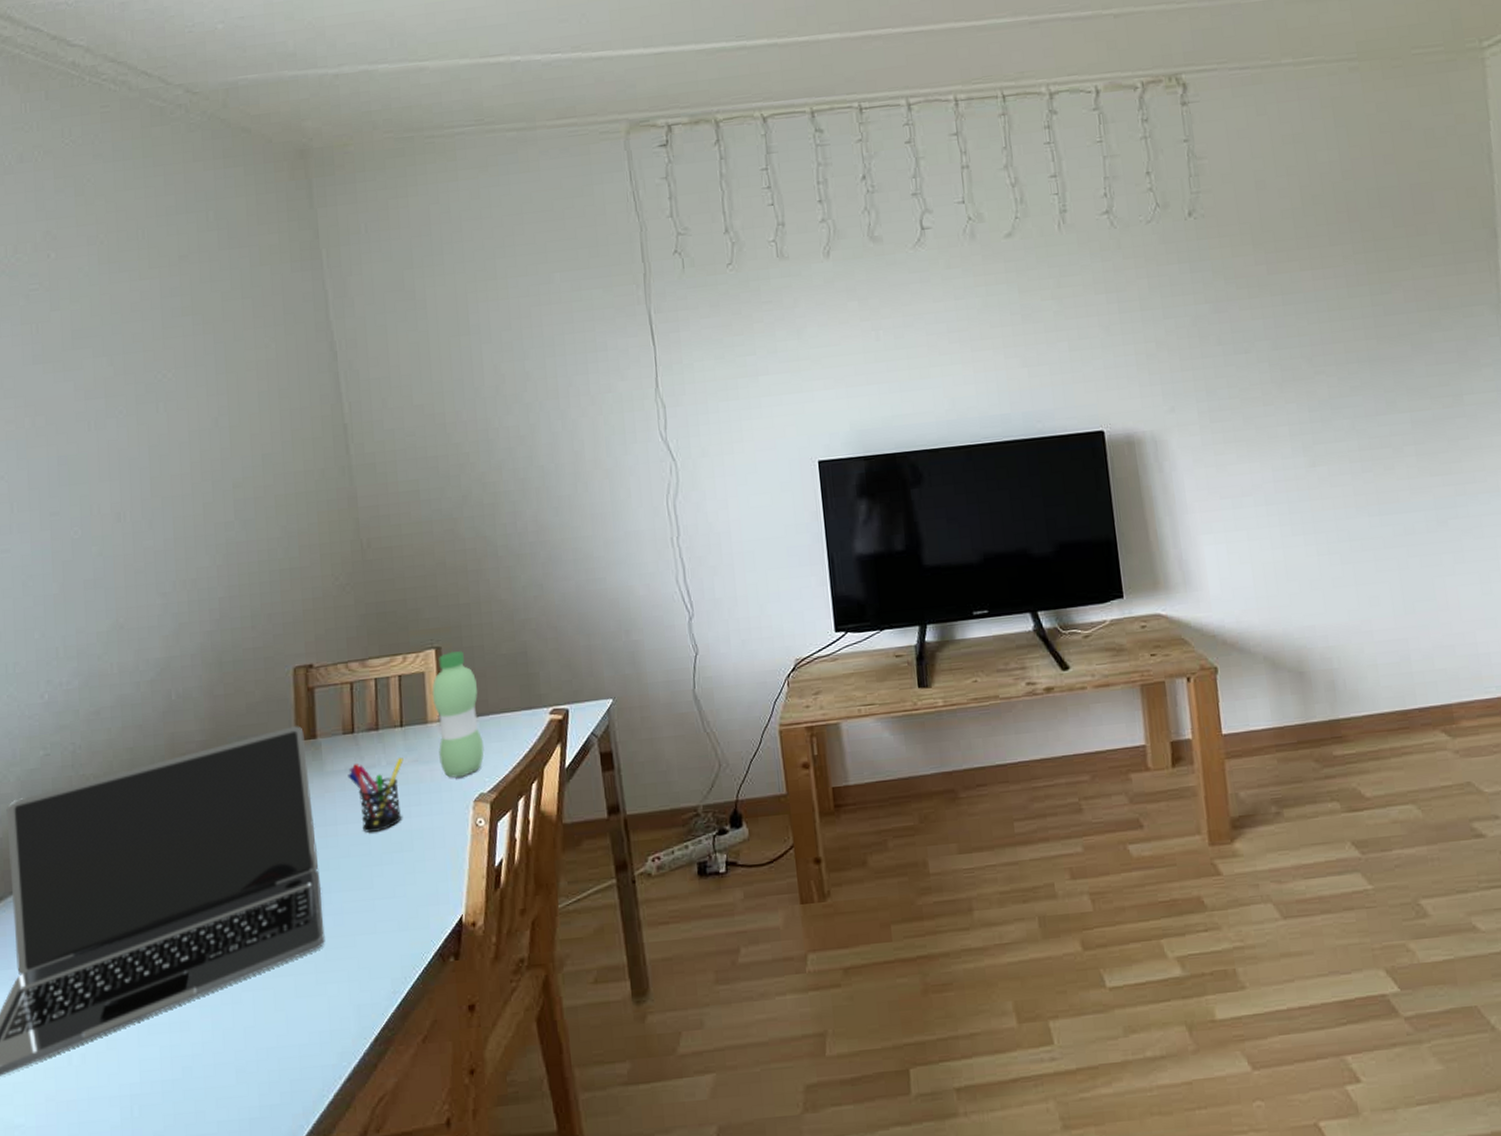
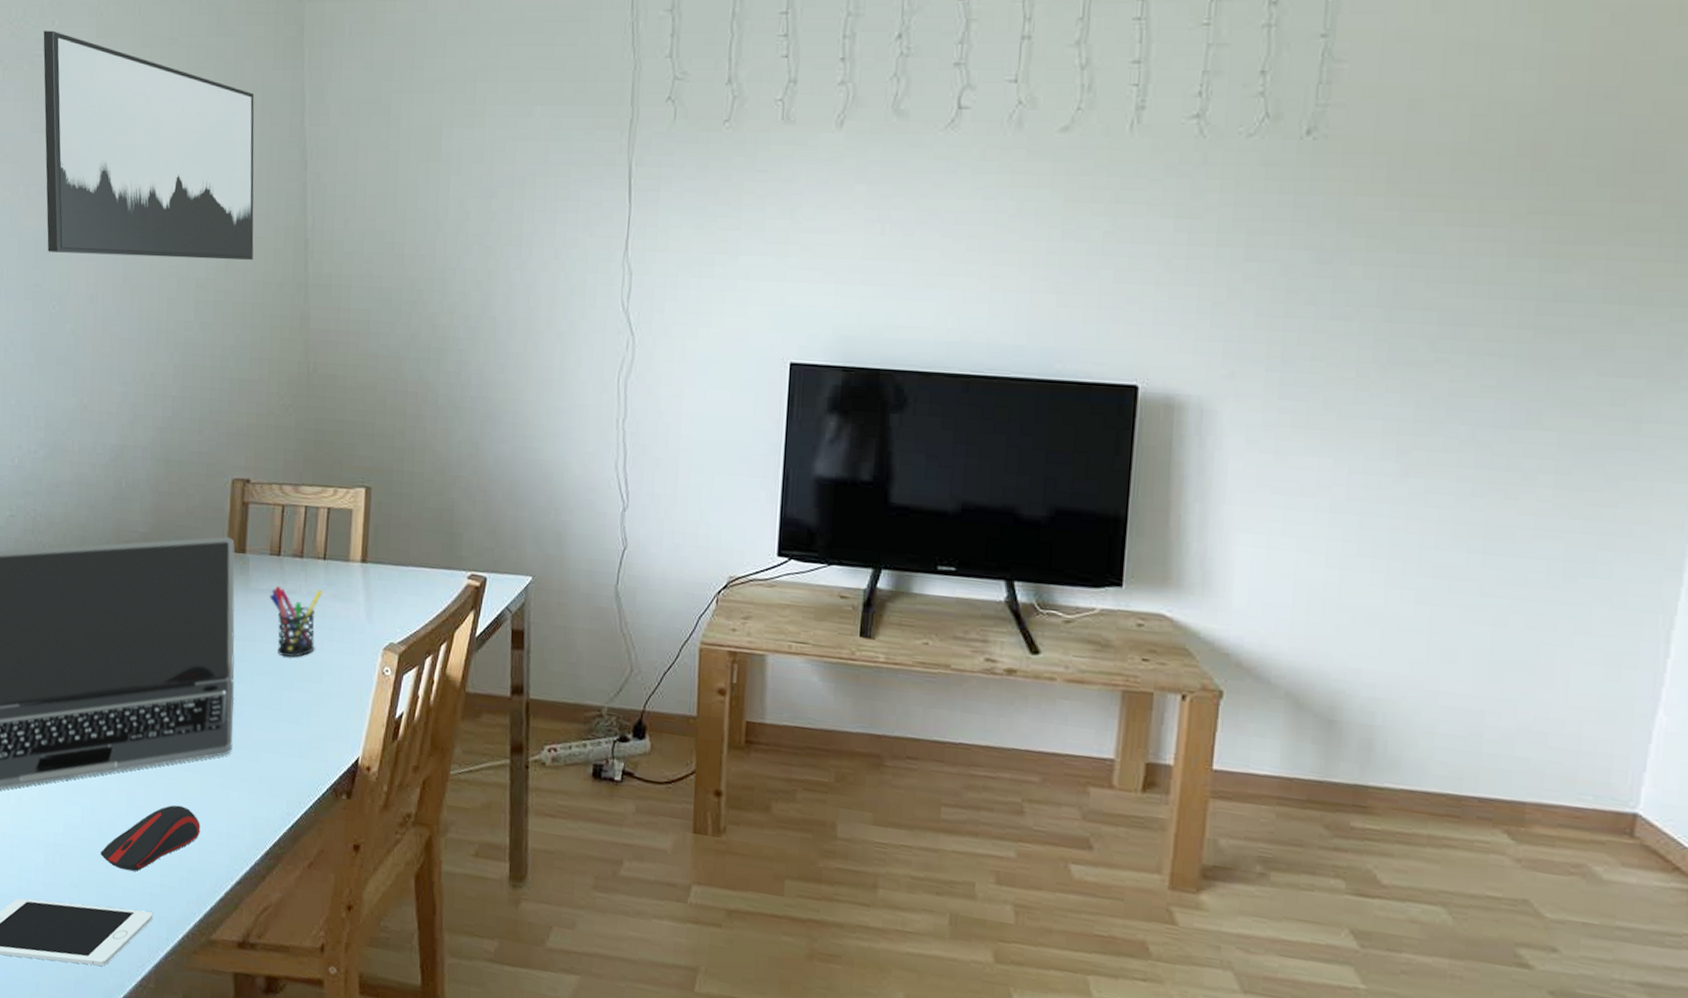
wall art: none [38,263,291,479] -> present [43,30,255,260]
computer mouse: none [187,1015,299,1102] -> present [101,805,200,871]
water bottle: present [432,651,484,778] -> none [356,493,401,623]

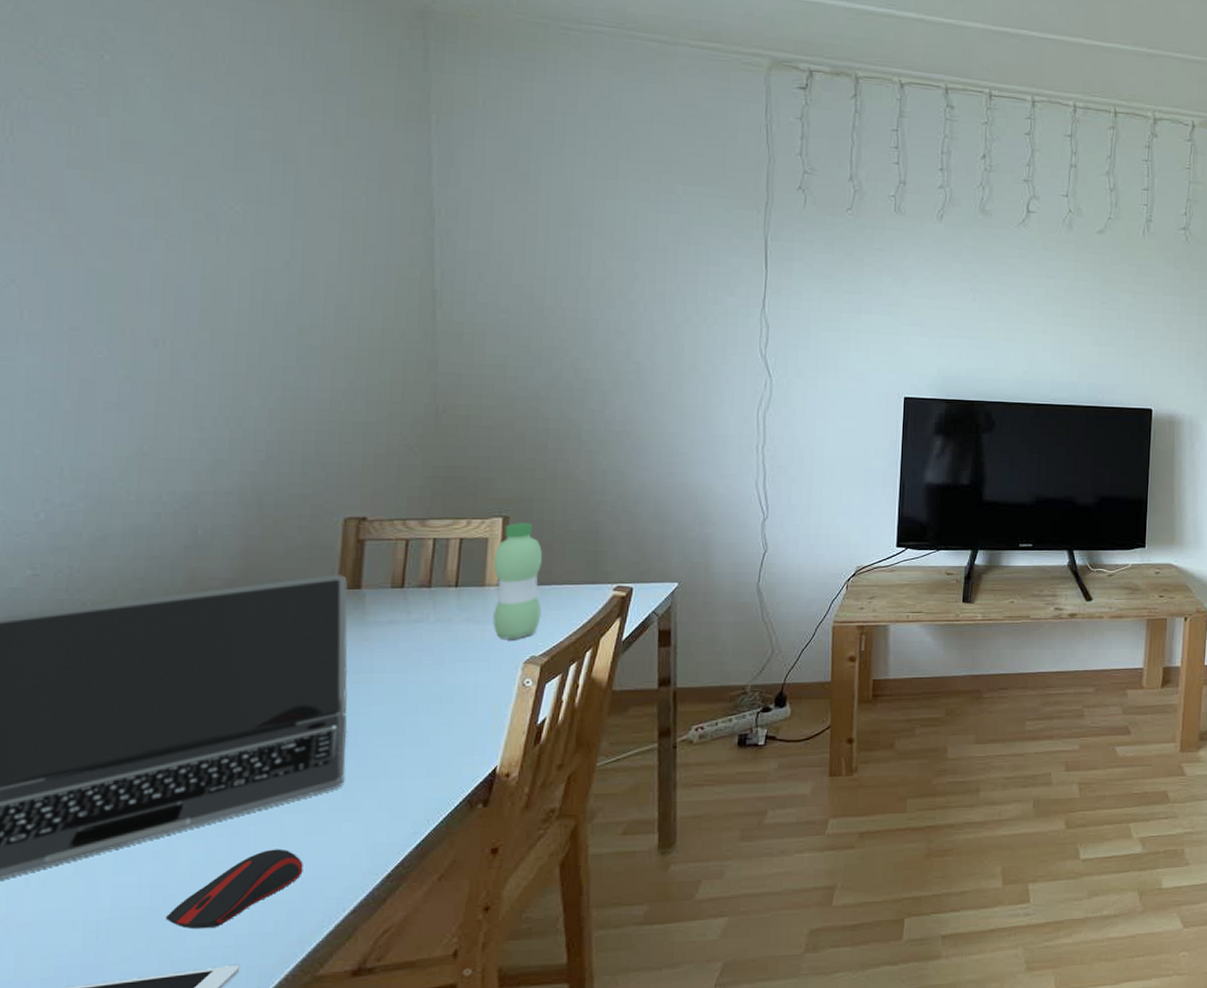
wall art: present [43,30,255,260] -> none [86,64,372,308]
pen holder: present [270,586,323,657] -> none [391,616,454,683]
water bottle: none [356,493,401,623] -> present [493,521,543,640]

